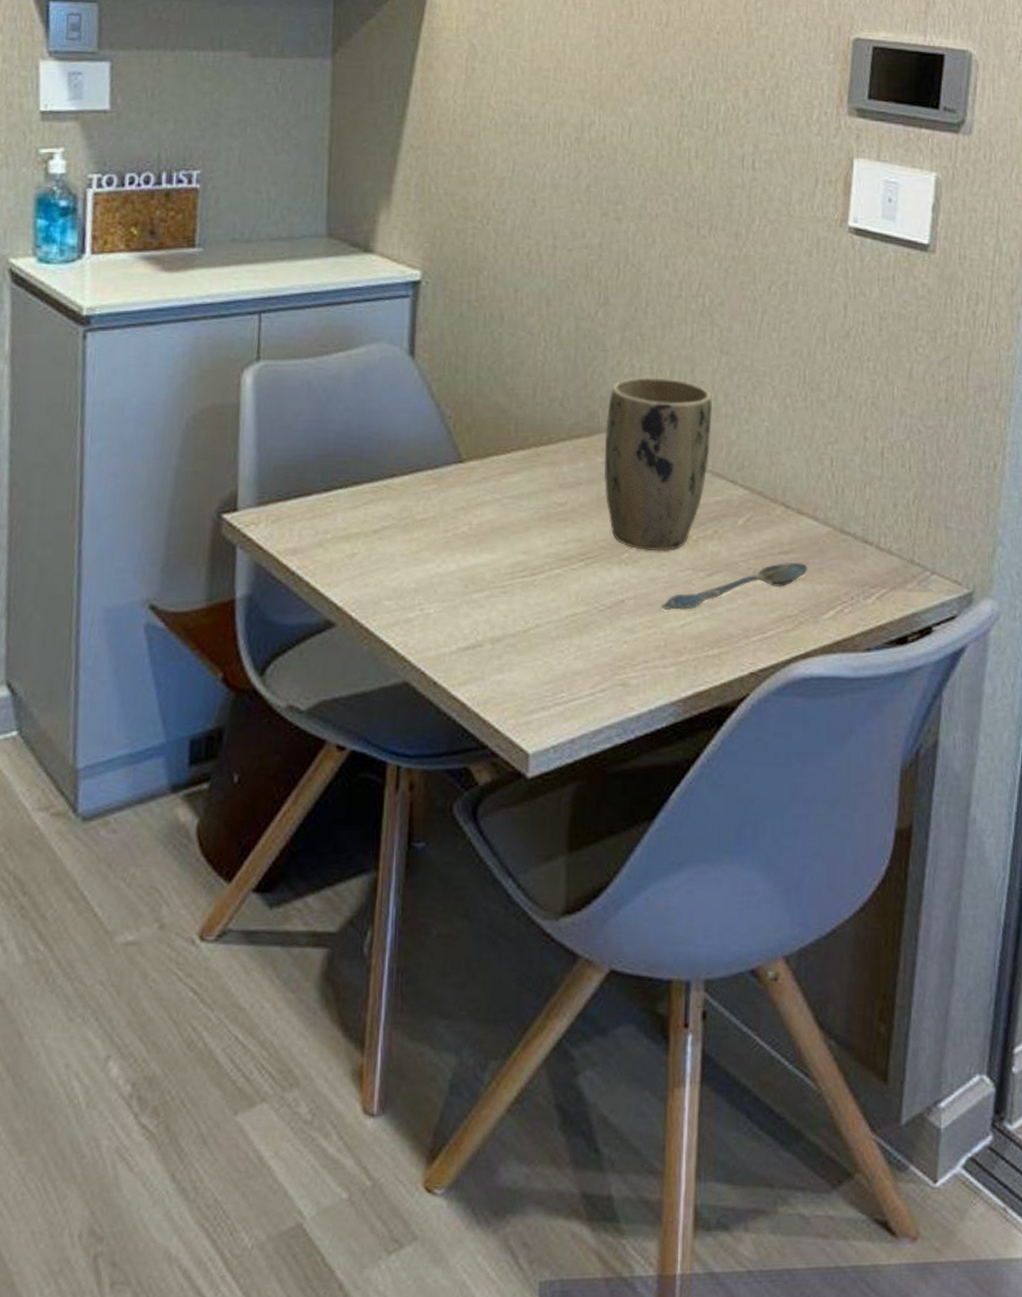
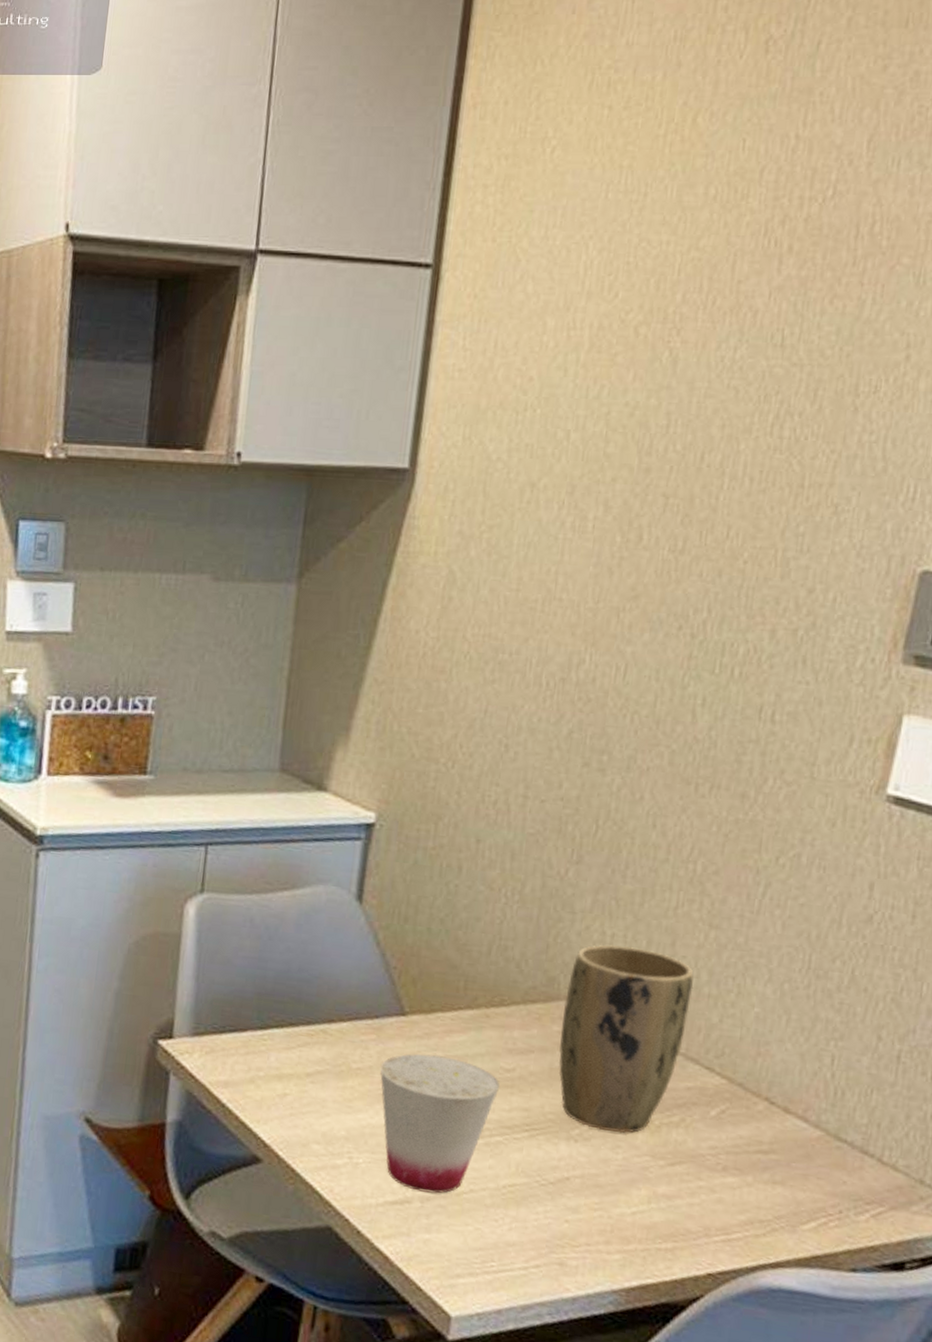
cup: none [443,497,554,633] -> present [380,1054,500,1194]
spoon: present [662,562,808,610] -> none [612,1163,790,1198]

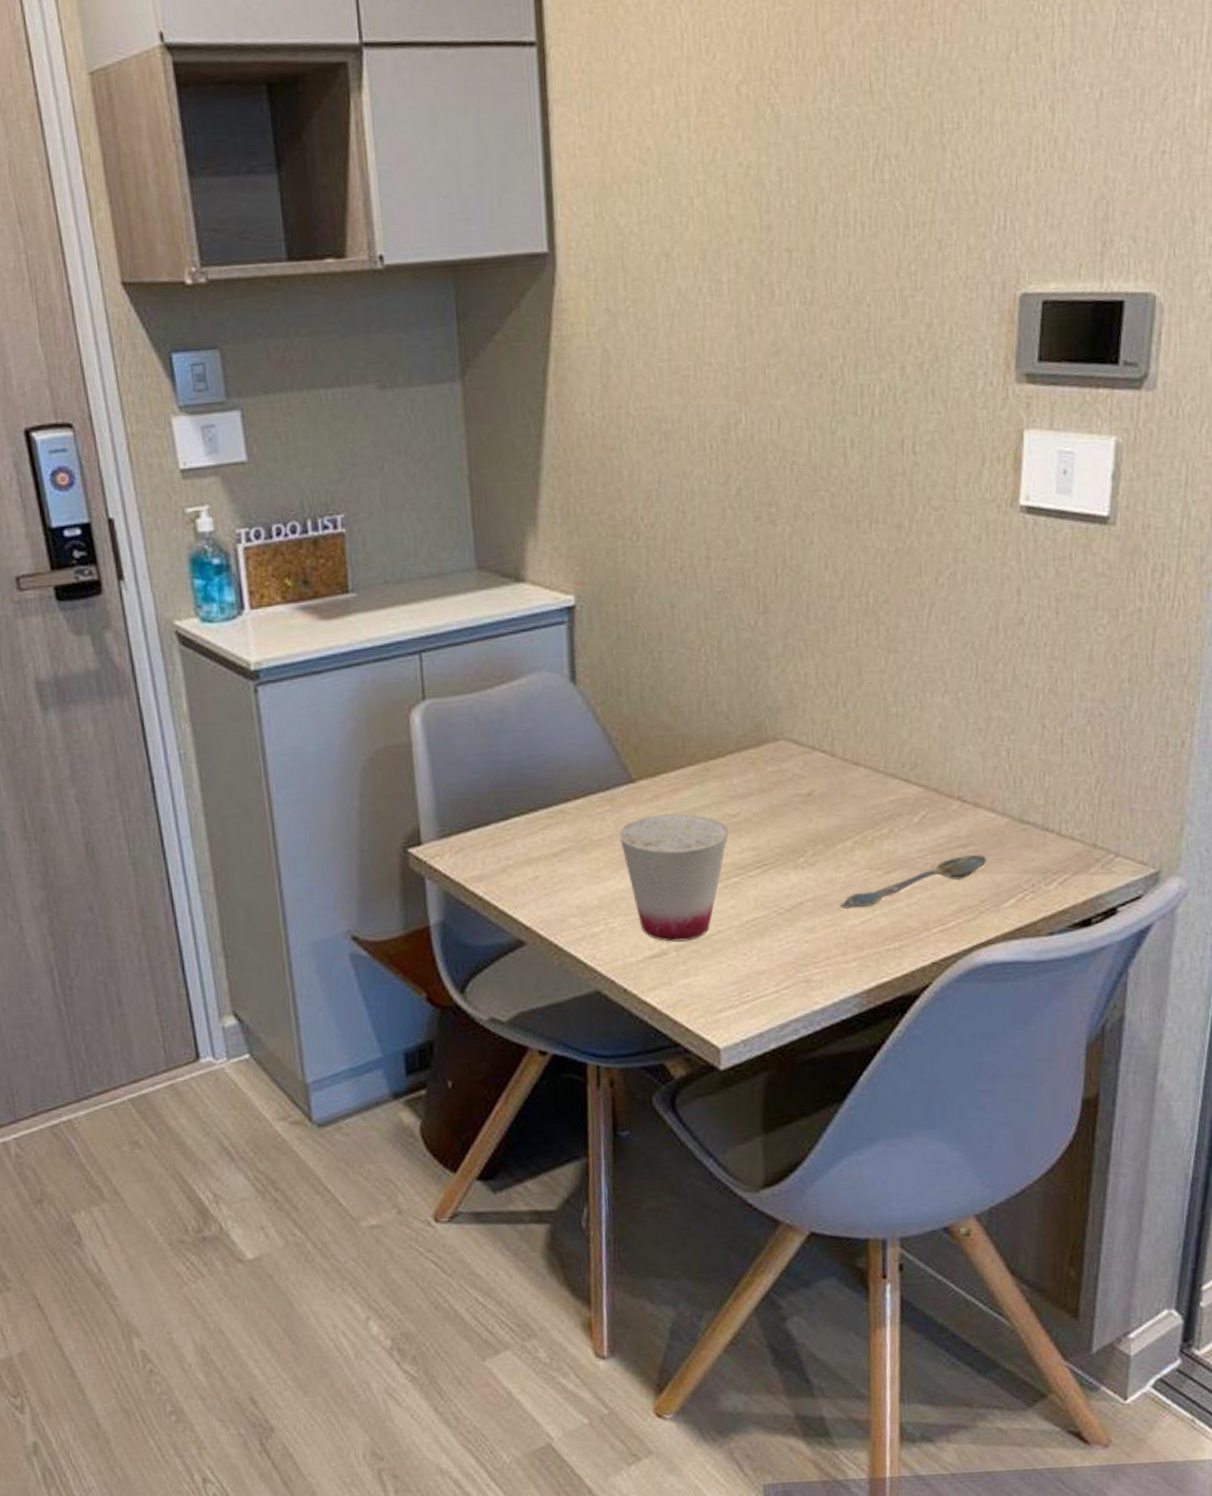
plant pot: present [558,944,694,1134] -> none [773,681,883,854]
spoon: none [612,1163,790,1198] -> present [841,854,987,909]

